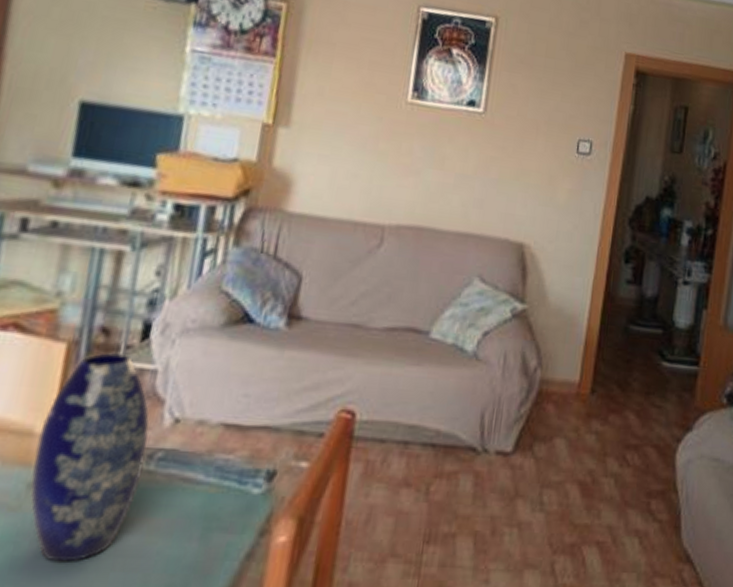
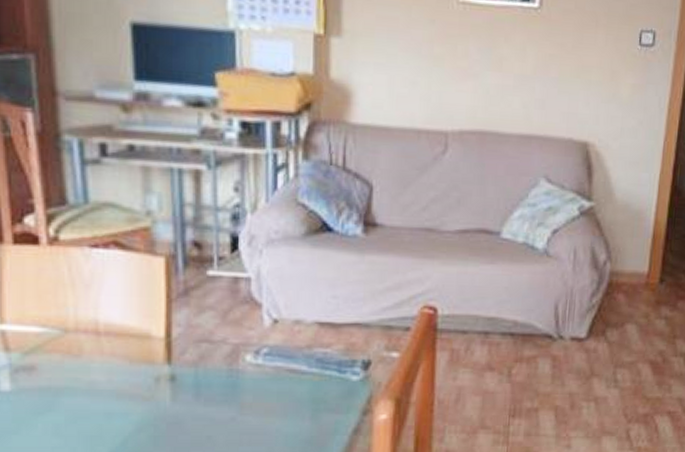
vase: present [29,352,149,562] -> none [156,263,253,440]

